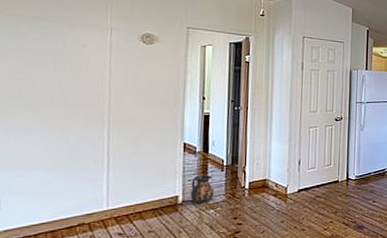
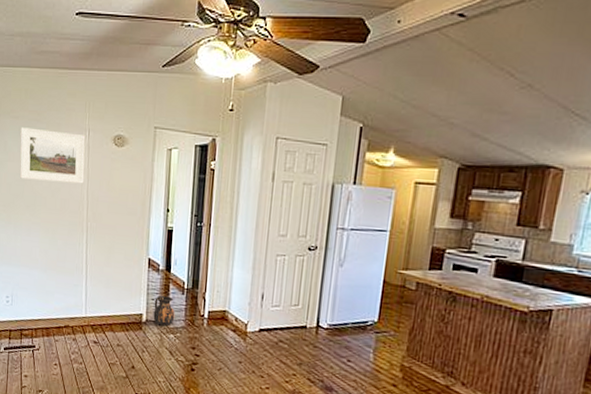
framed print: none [16,25,107,79] -> present [20,127,86,184]

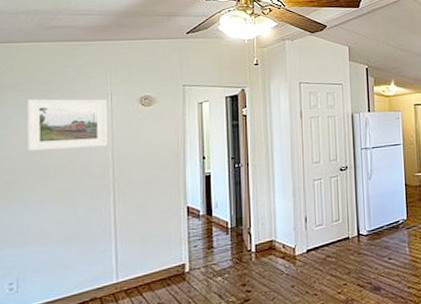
ceramic jug: present [153,296,175,327] -> none [197,239,221,272]

